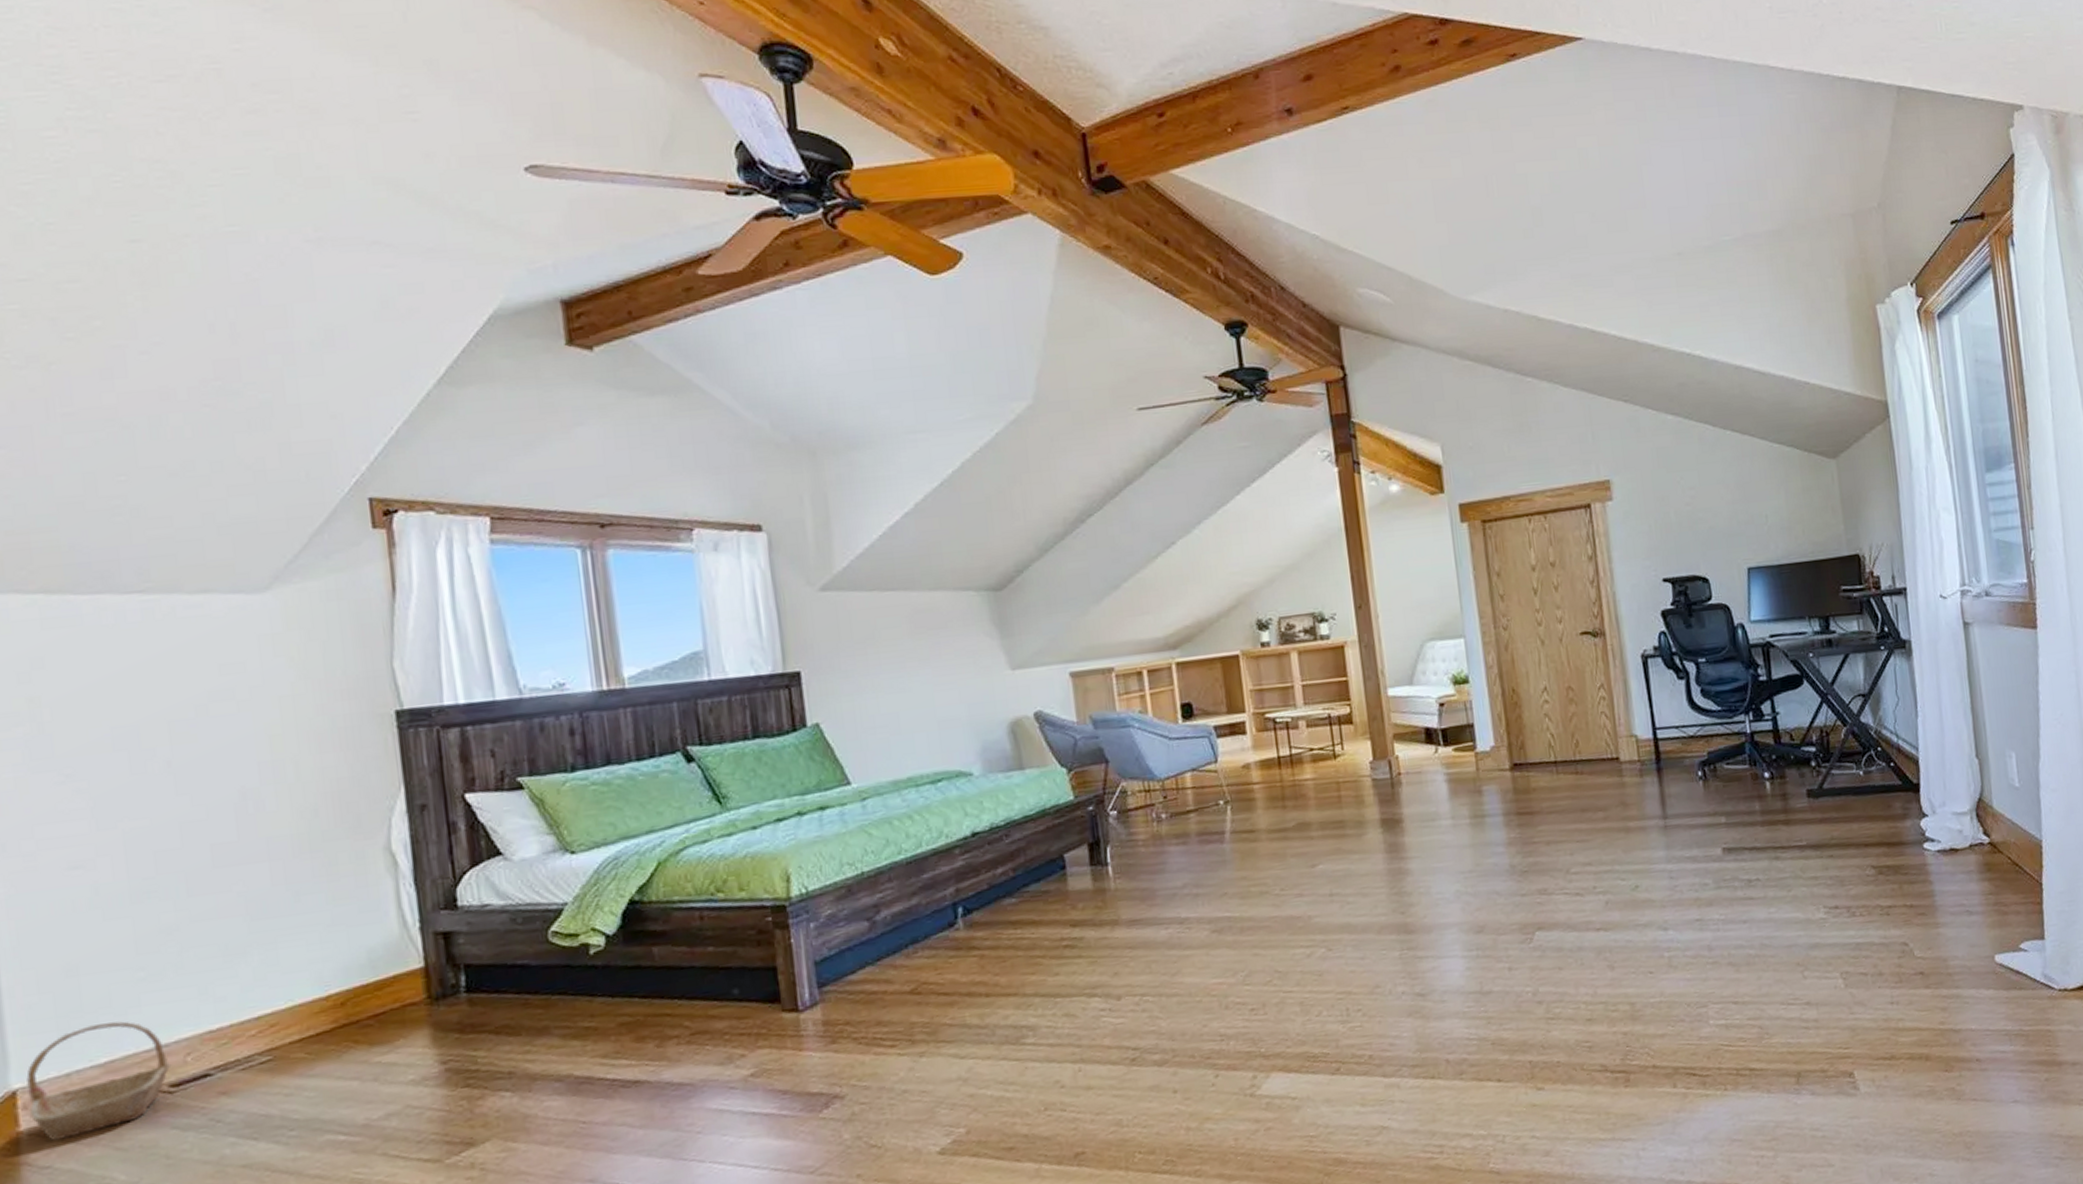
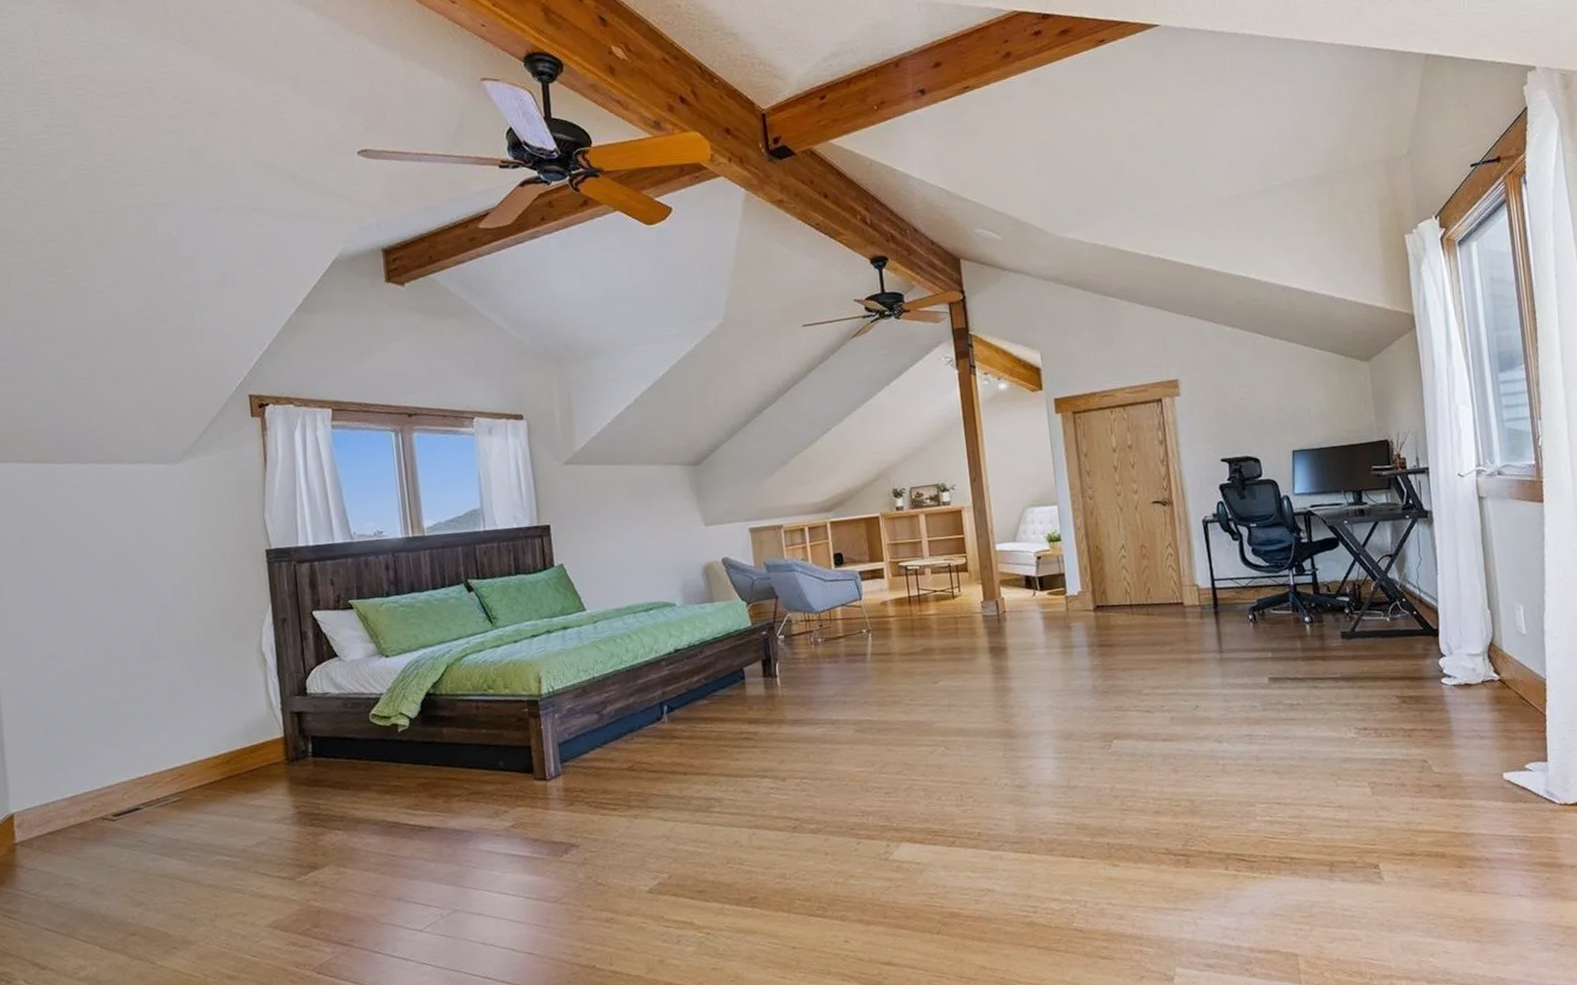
basket: present [26,1021,172,1142] -> none [20,768,114,851]

